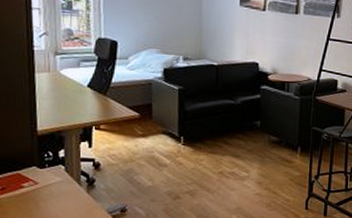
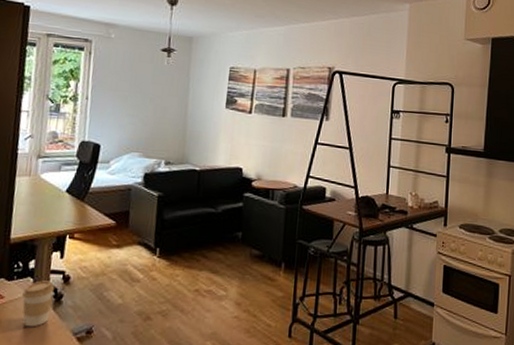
coffee cup: none [56,167,87,208] -> present [22,280,55,327]

